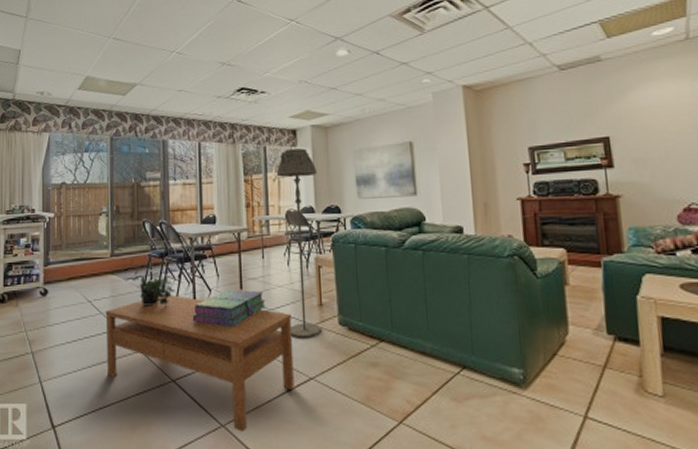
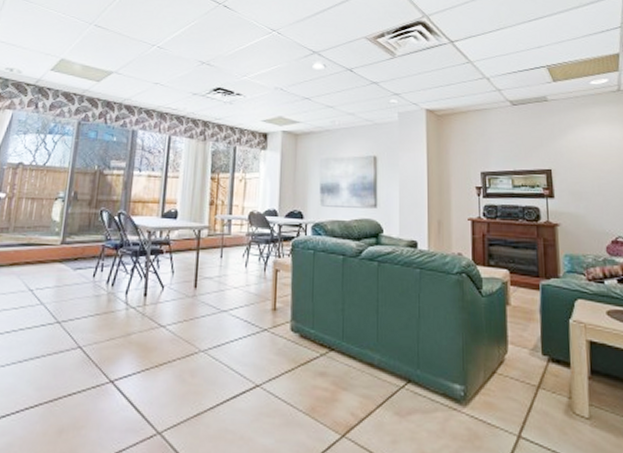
coffee table: present [105,294,295,432] -> none [39,288,244,440]
potted plant: present [132,270,176,306] -> none [80,261,127,300]
stack of books: present [192,289,266,326] -> none [140,287,219,326]
floor lamp: present [276,148,322,338] -> none [241,152,284,343]

